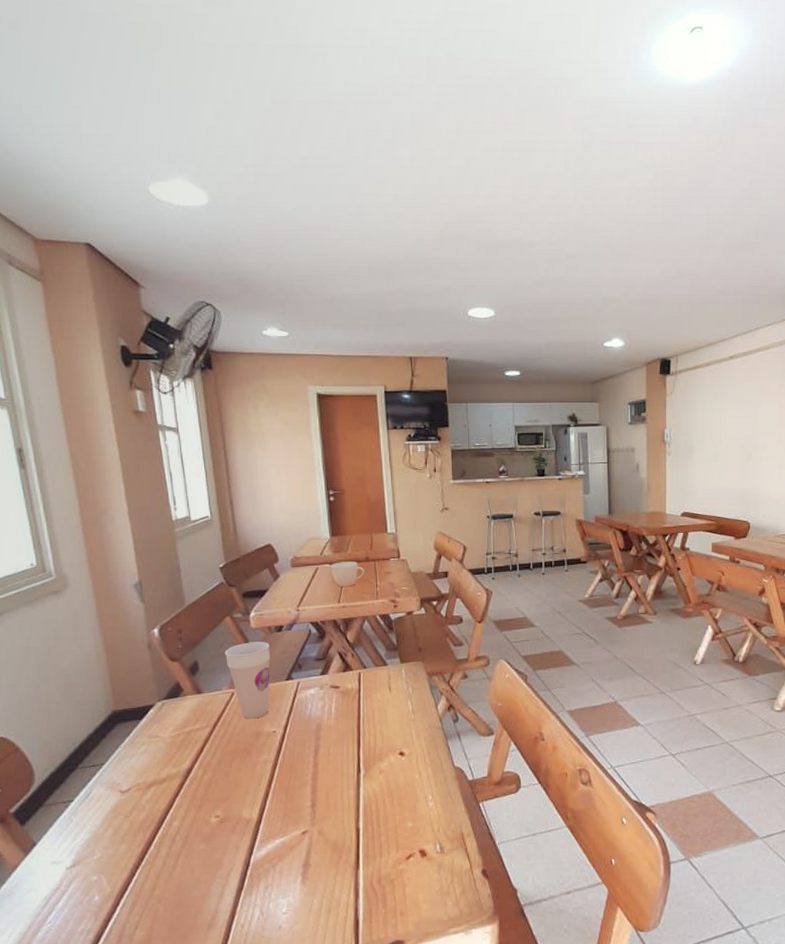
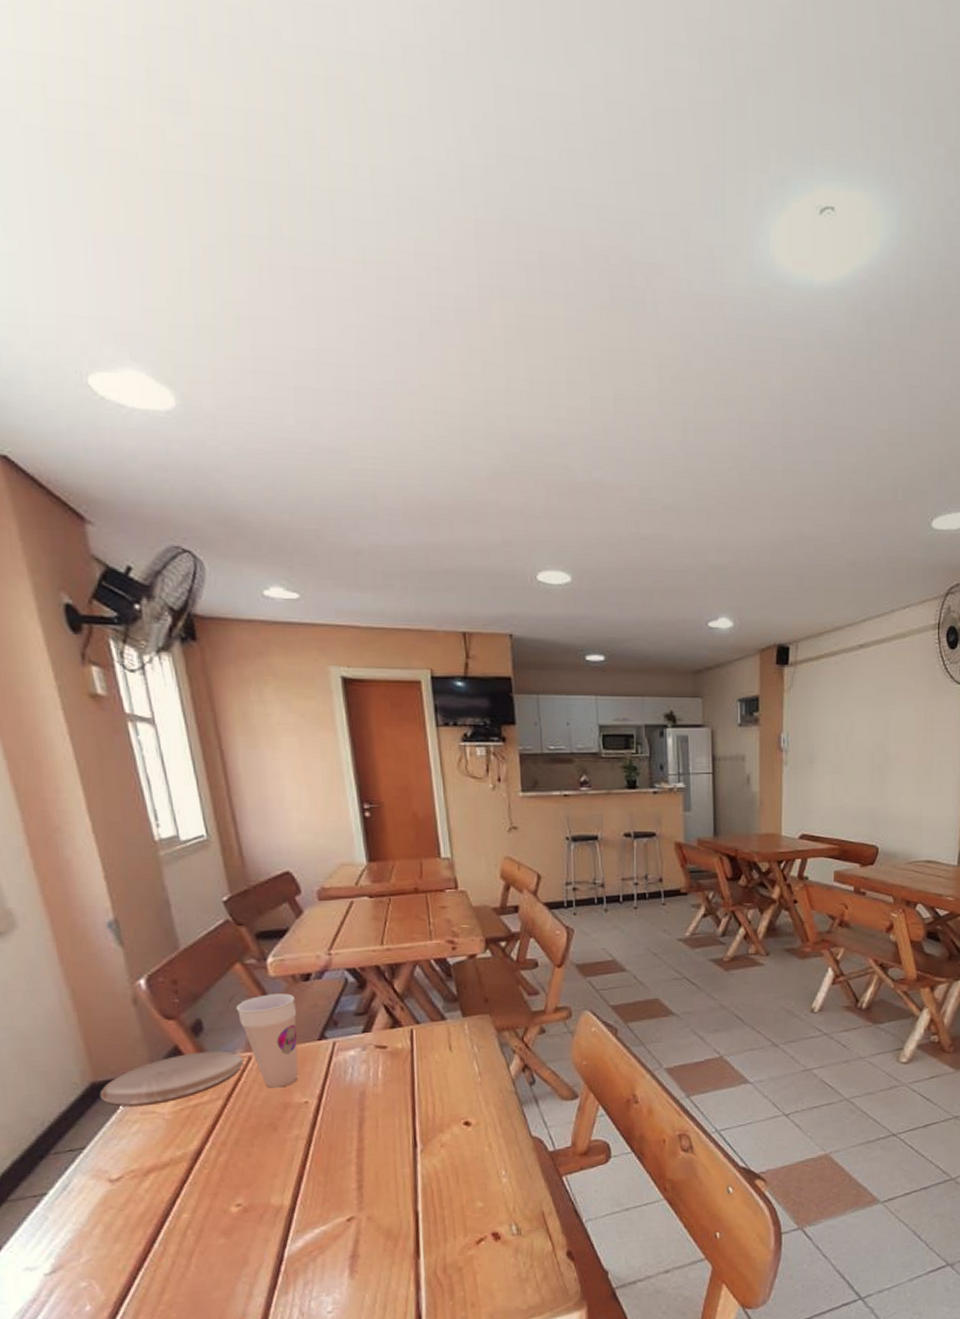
plate: none [118,687,228,732] -> present [99,1051,244,1108]
cup: present [330,561,364,588] -> none [368,893,413,926]

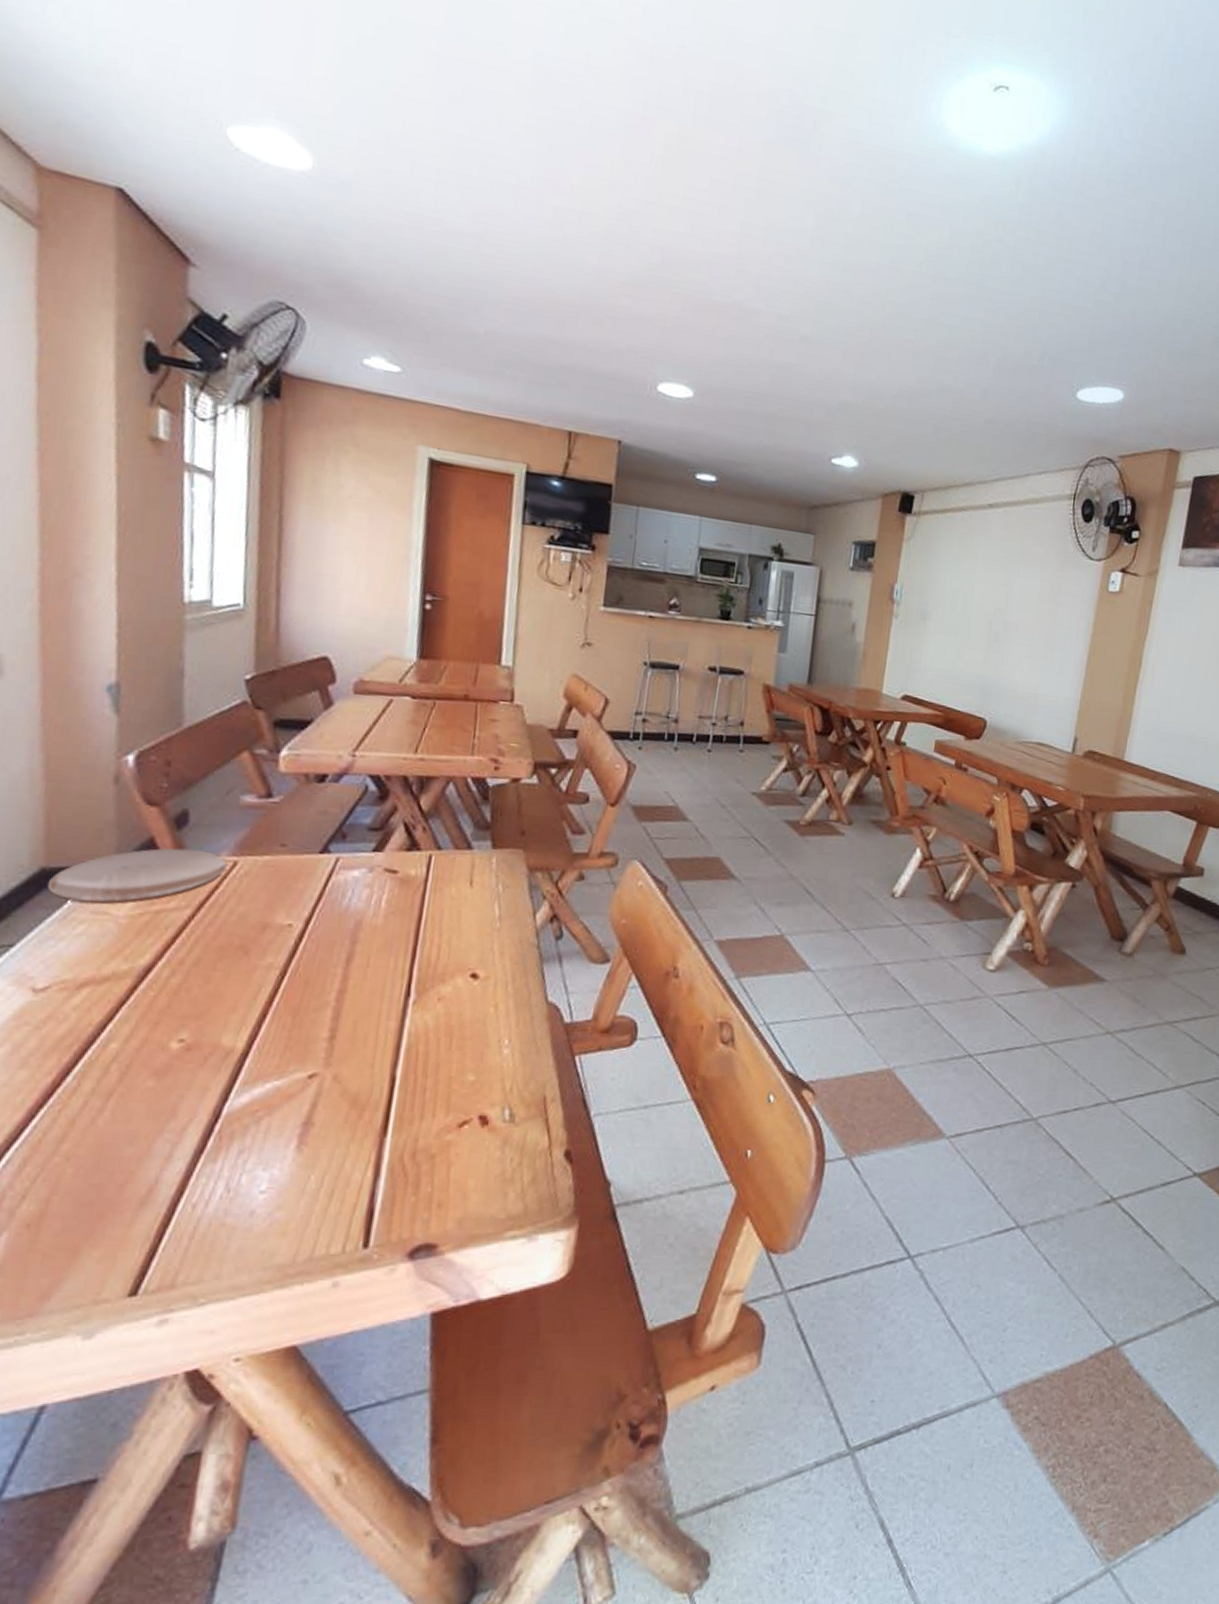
cup: present [236,993,299,1088] -> none [232,791,303,904]

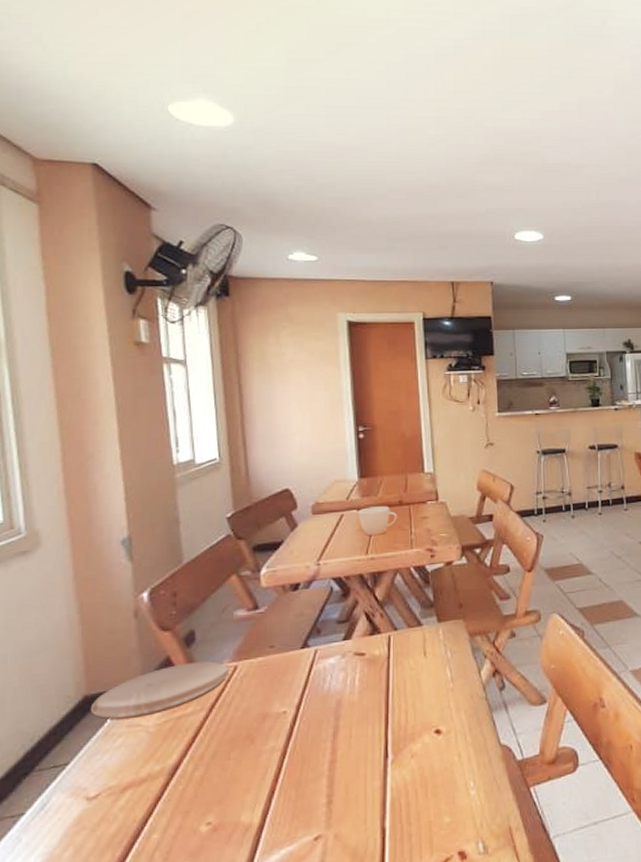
cup: none [410,695,460,733] -> present [357,506,397,537]

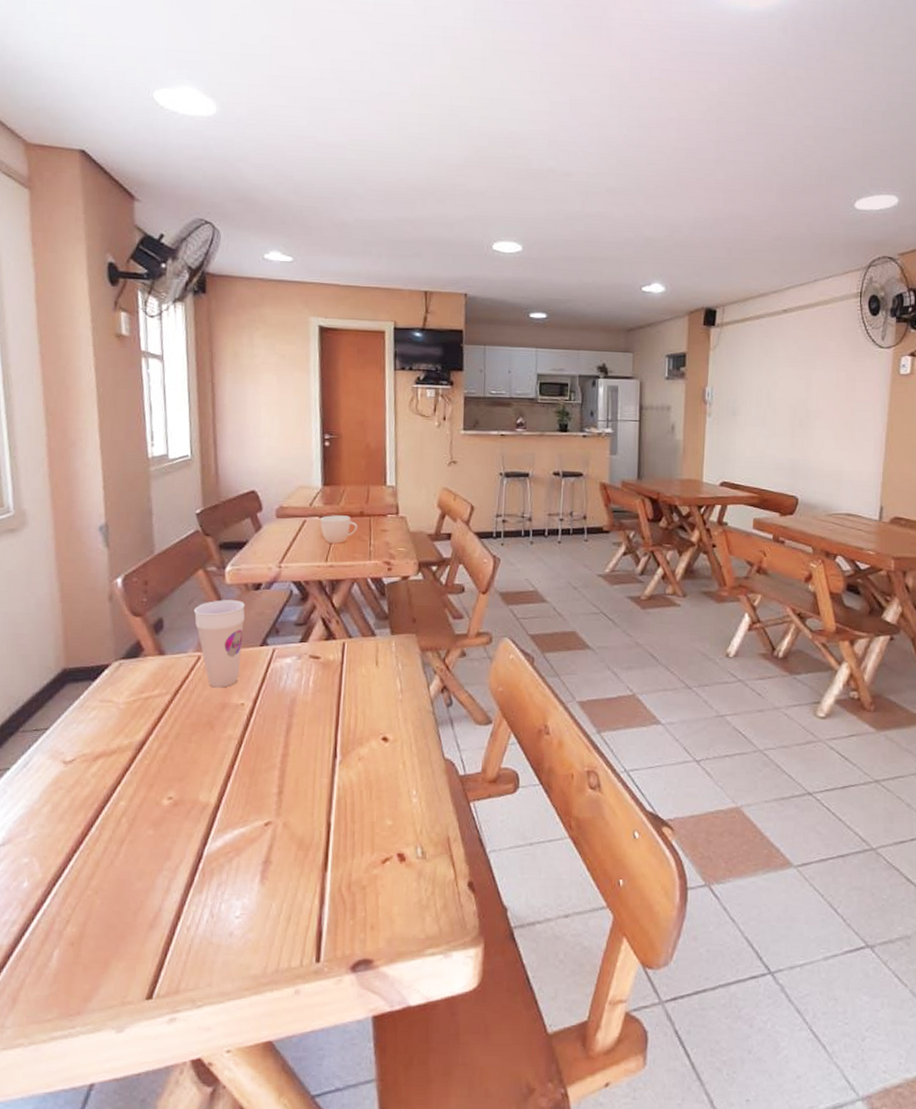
plate: present [90,661,229,721] -> none [68,648,194,695]
cup: none [228,603,284,698] -> present [193,600,245,688]

